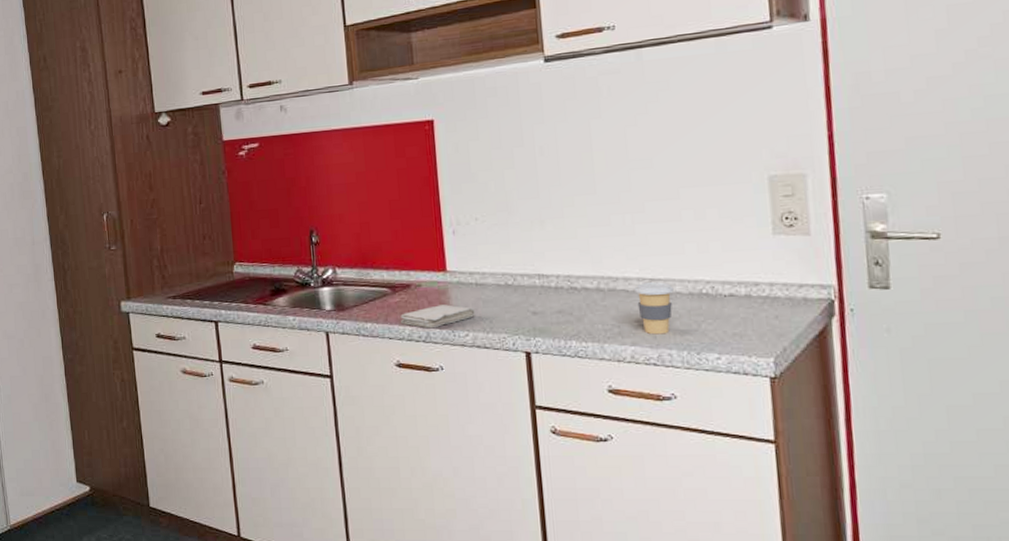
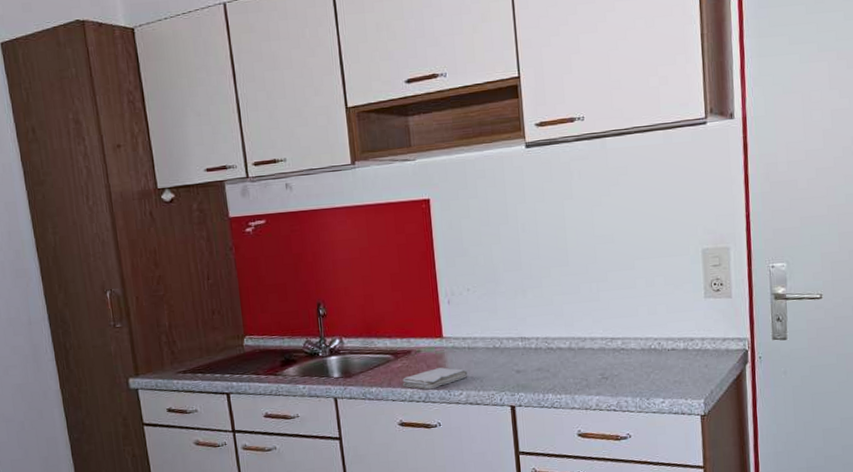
coffee cup: present [634,282,674,335] -> none [599,340,629,385]

